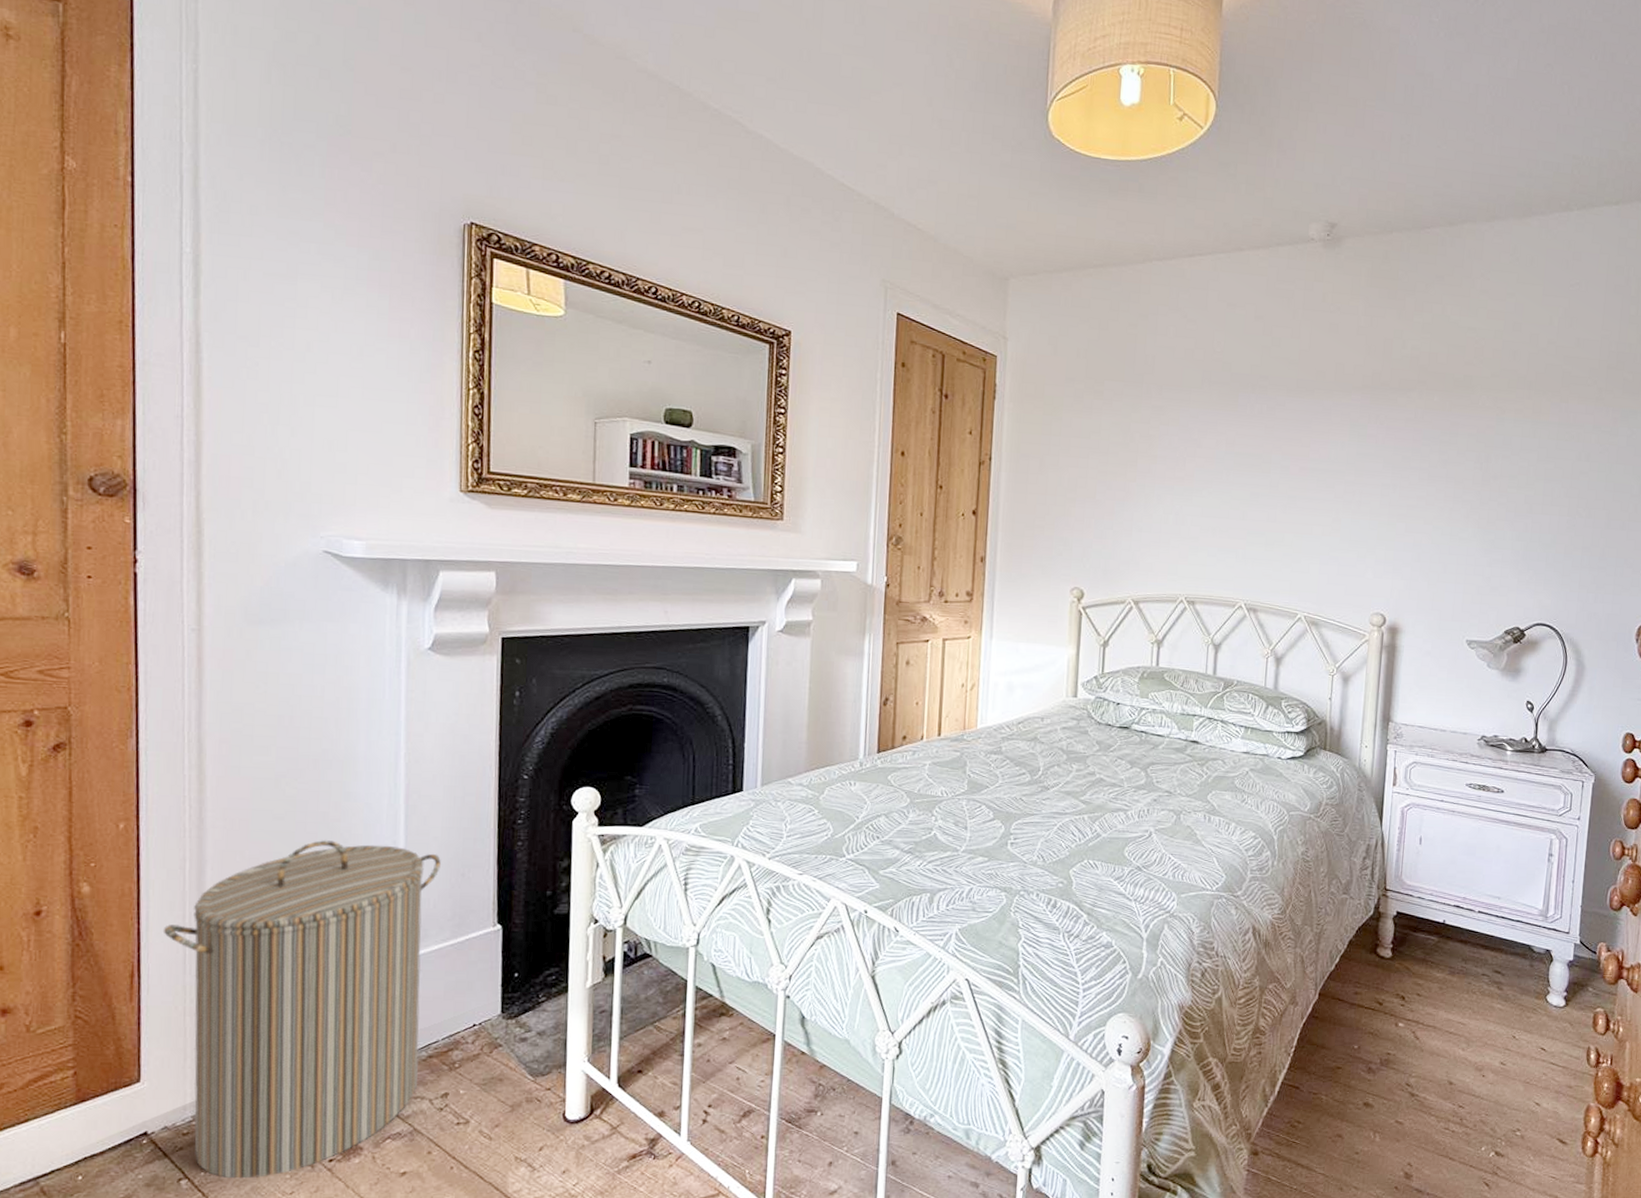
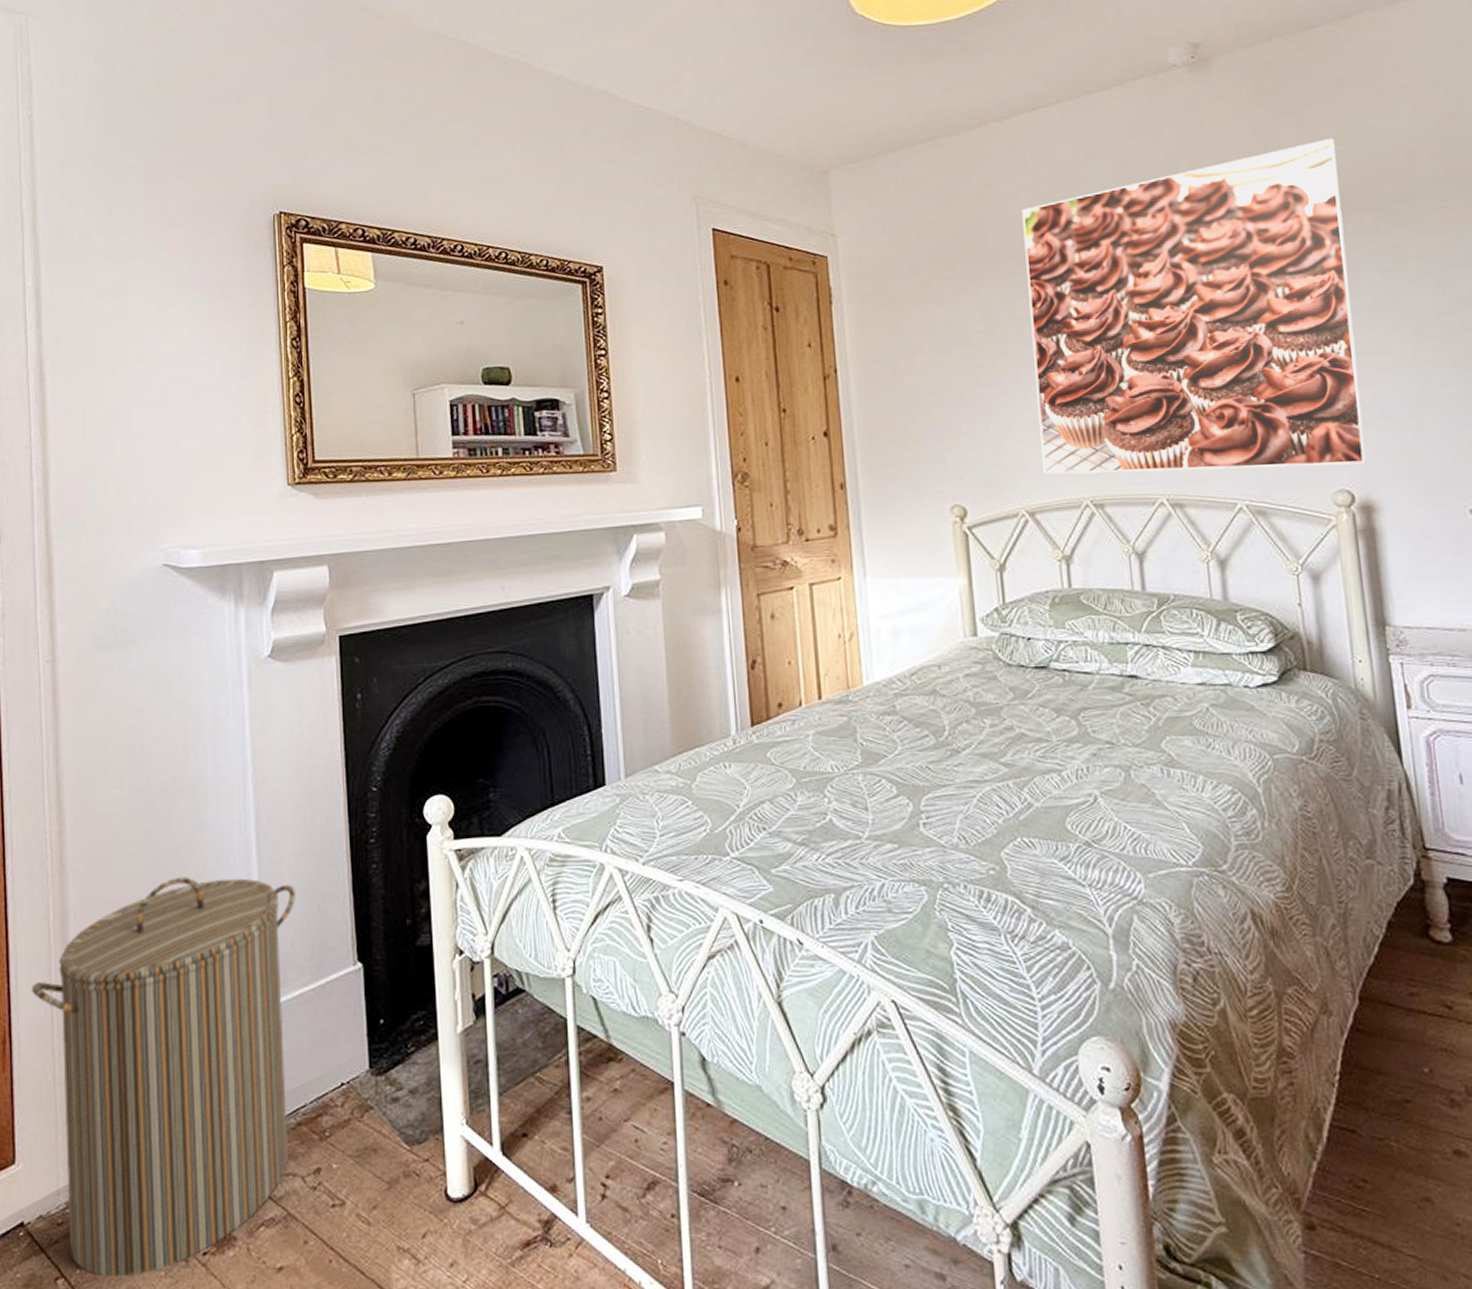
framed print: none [1151,325,1425,594] -> present [1022,138,1367,474]

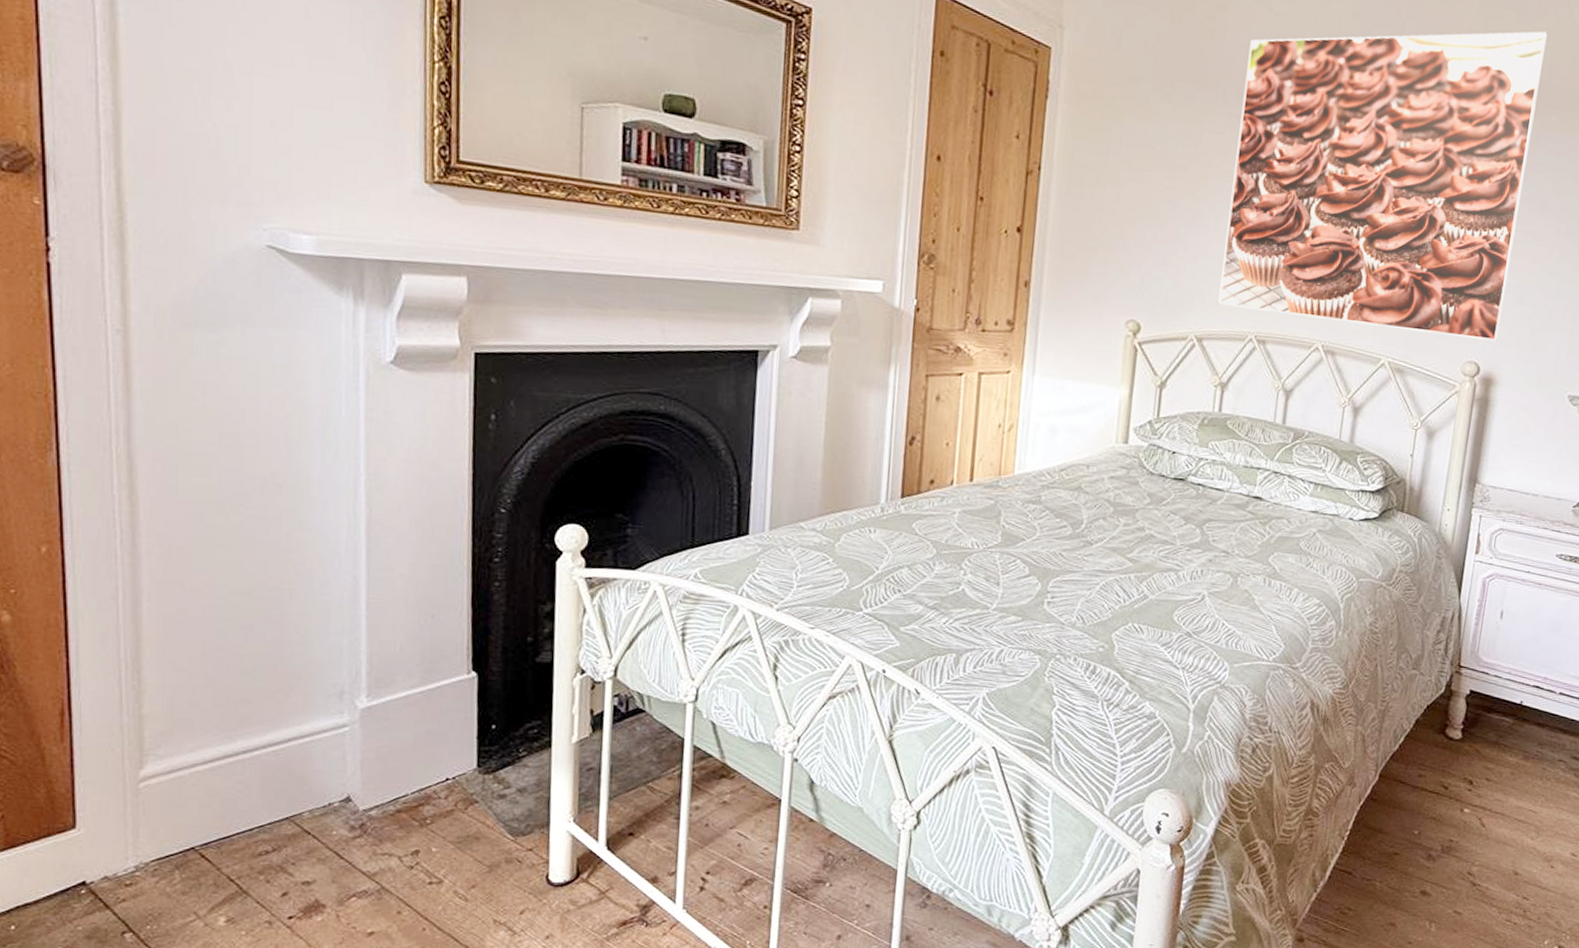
laundry hamper: present [31,877,295,1277] -> none [95,573,408,934]

